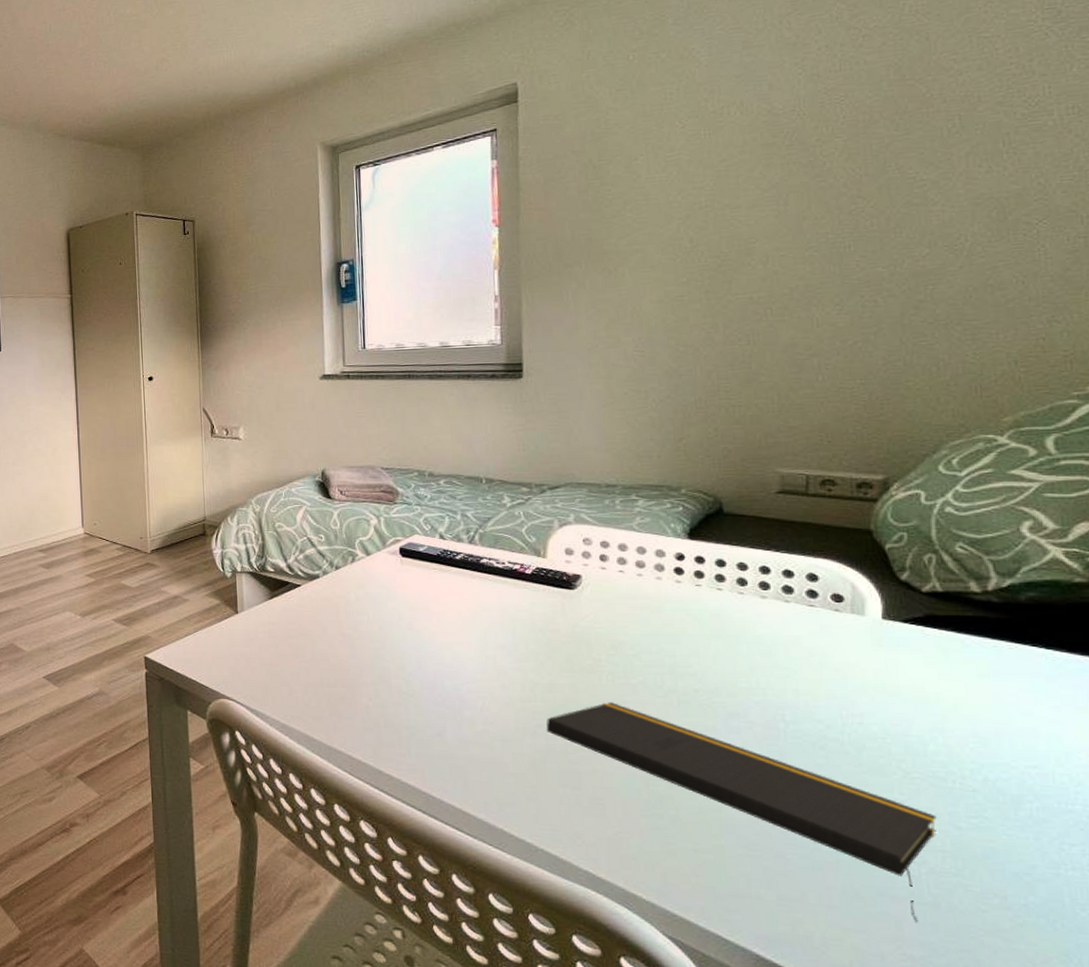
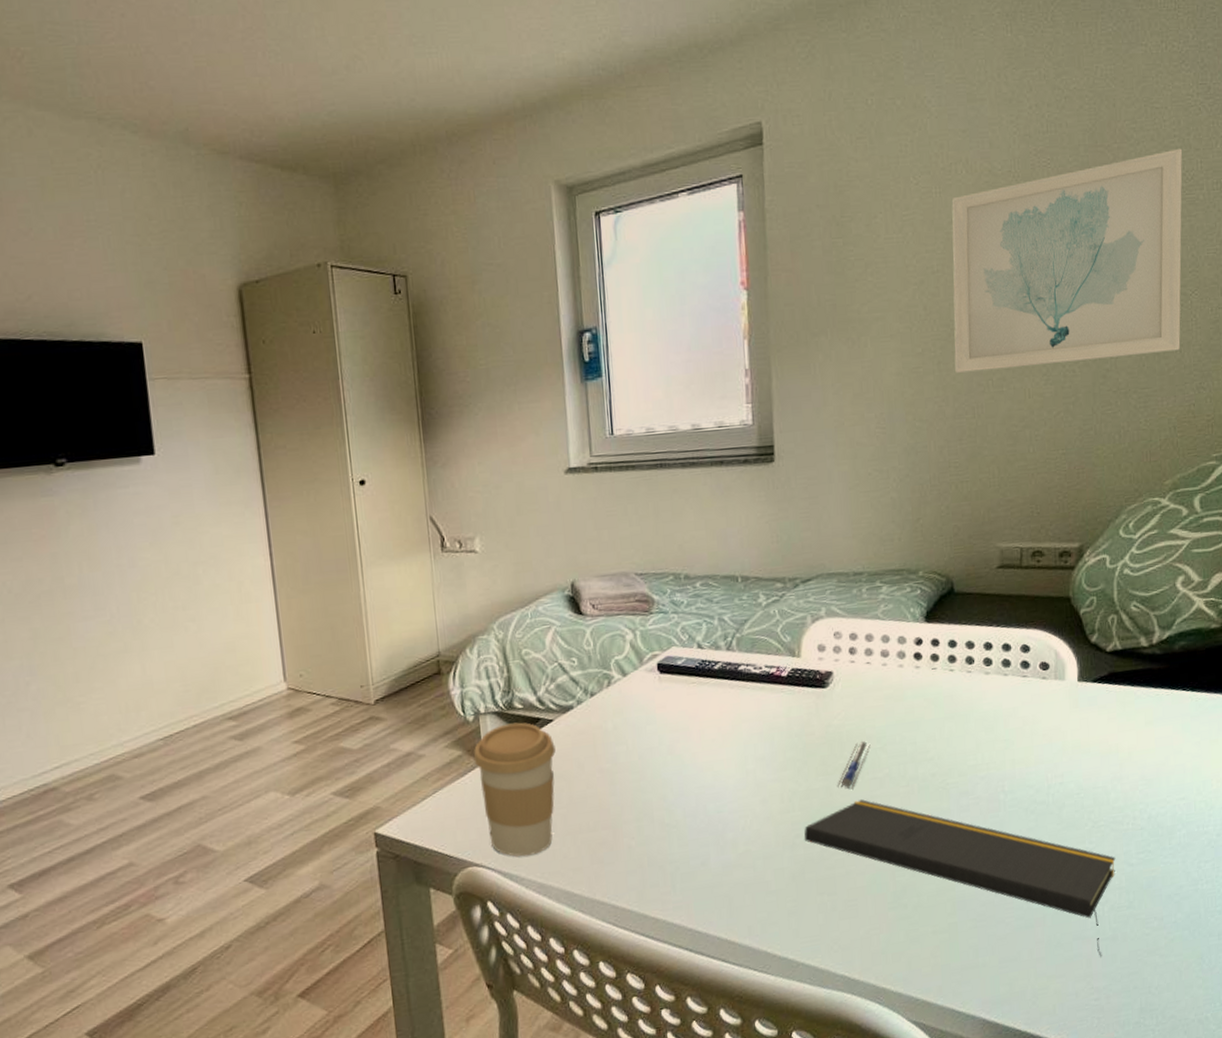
coffee cup: none [229,583,302,698] -> present [473,722,556,857]
pen: none [583,646,623,691] -> present [837,741,871,789]
wall art: none [723,75,1023,302] -> present [951,148,1183,373]

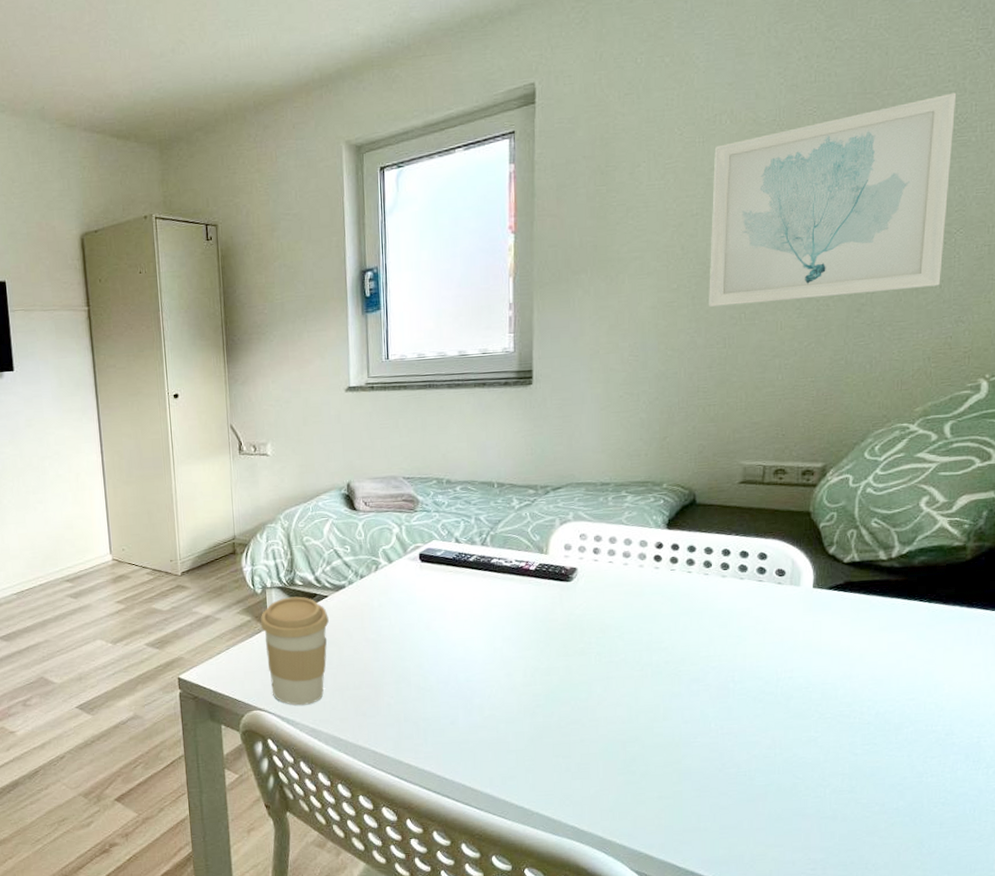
notepad: present [804,799,1116,957] -> none [543,679,840,833]
pen: present [837,741,871,789] -> none [576,629,609,670]

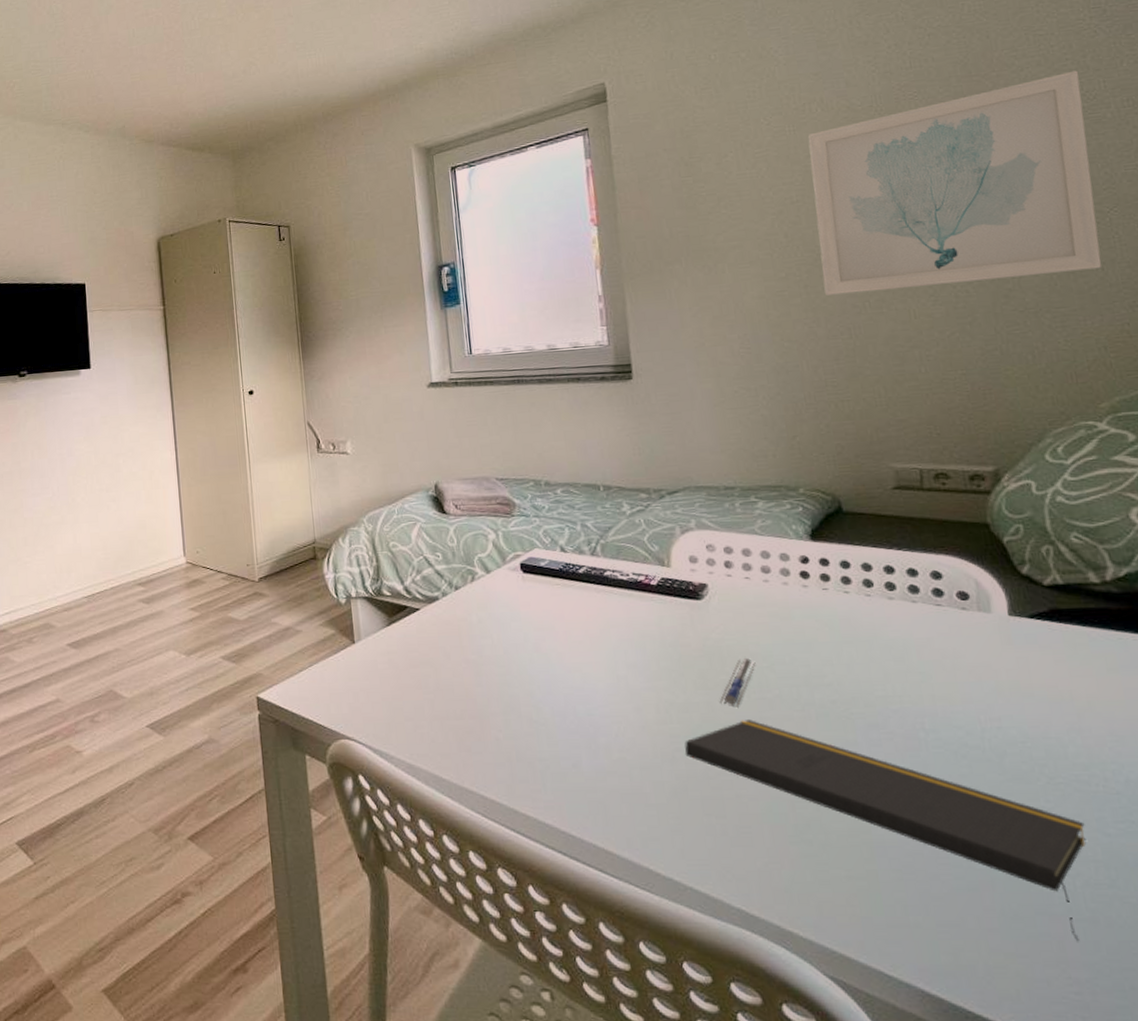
coffee cup: present [260,596,329,705] -> none [345,608,422,736]
notepad: none [543,679,840,833] -> present [684,720,1086,942]
pen: none [576,629,609,670] -> present [719,658,756,707]

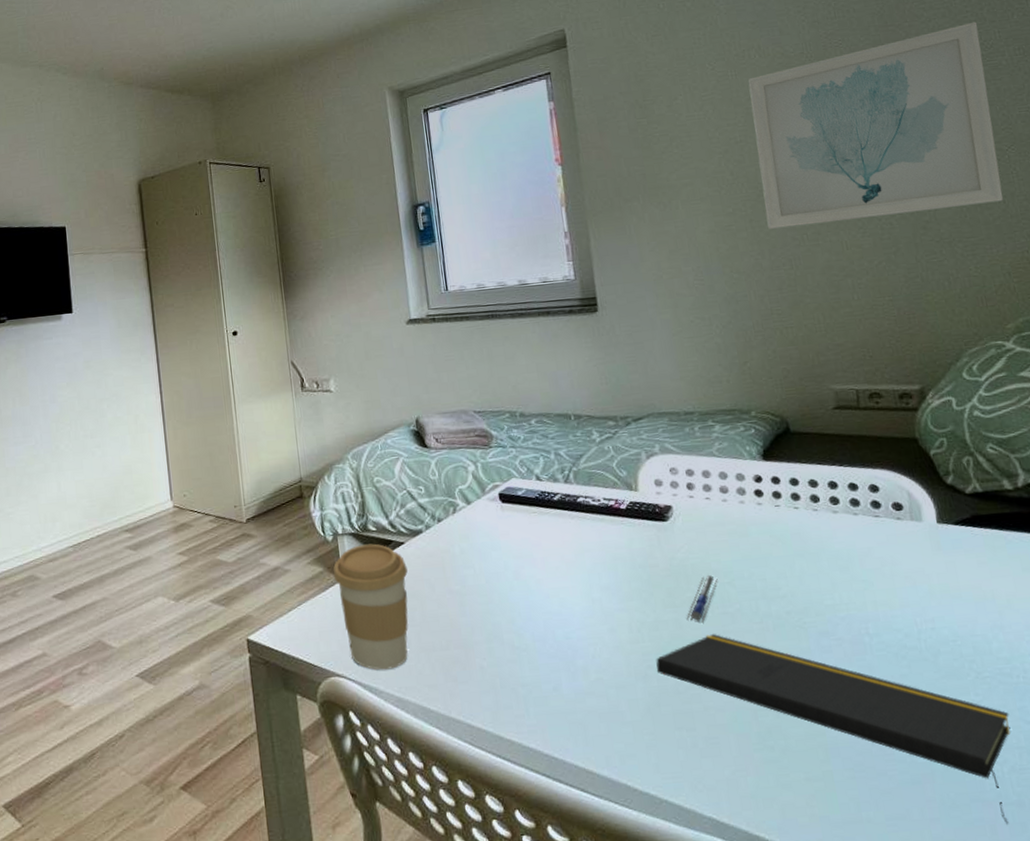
coffee cup: none [345,608,422,736] -> present [333,543,408,670]

